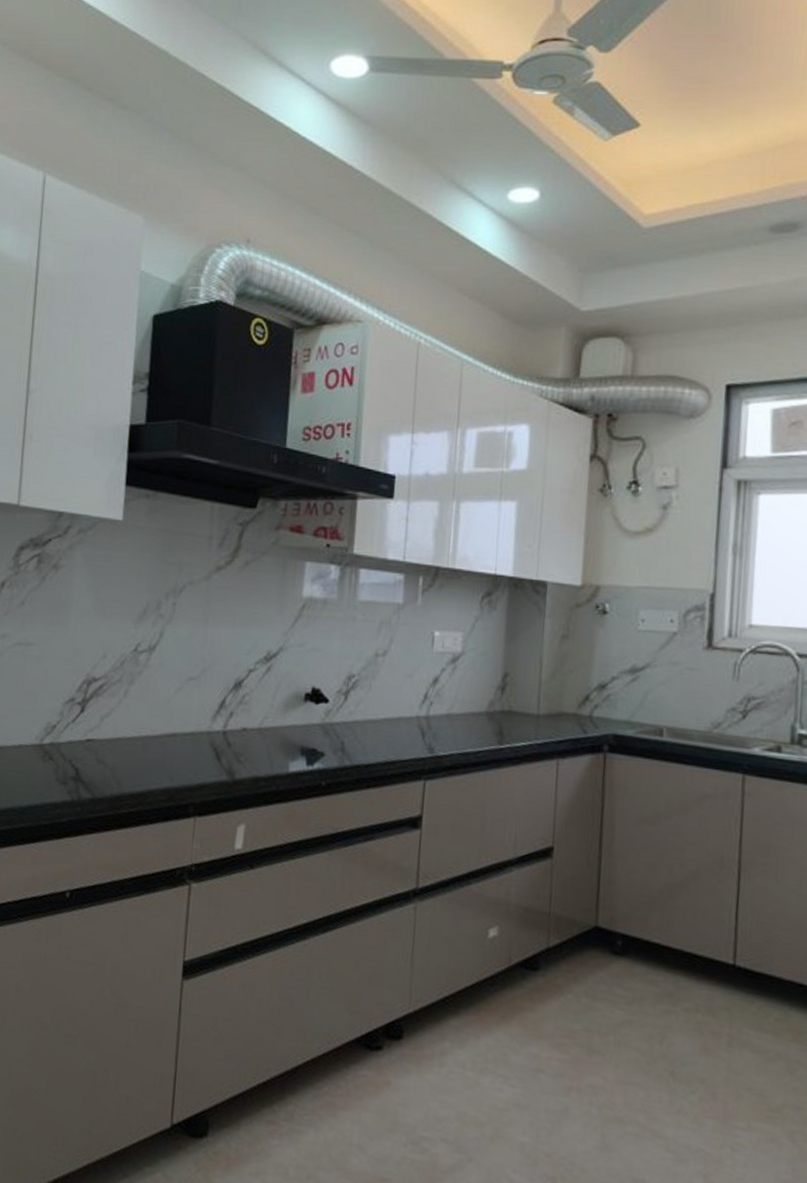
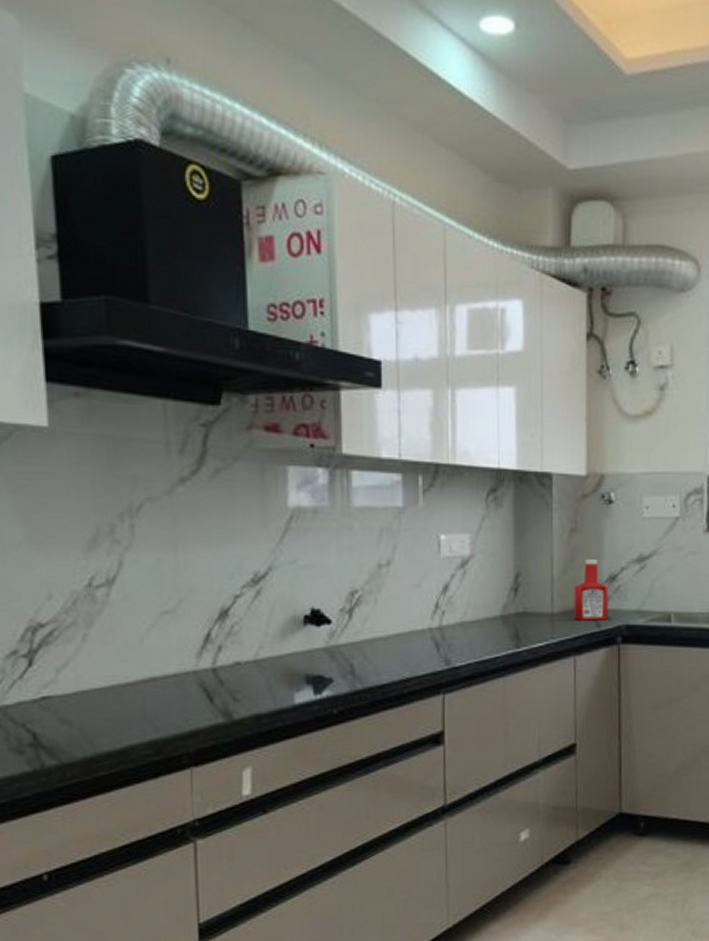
ketchup bottle: none [559,666,598,727] -> present [574,560,609,621]

